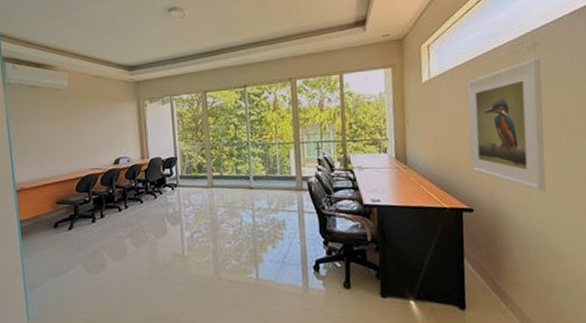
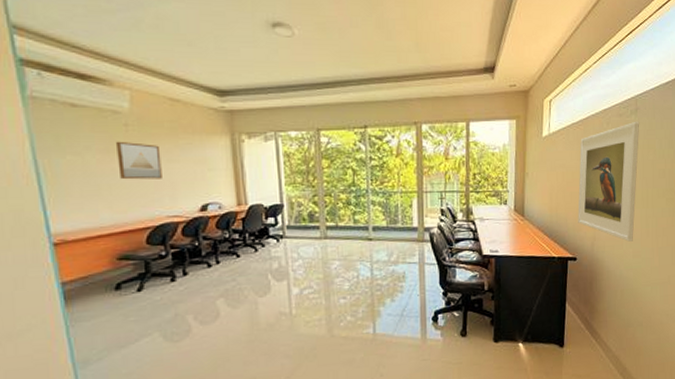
wall art: none [59,111,88,141] -> present [116,141,162,180]

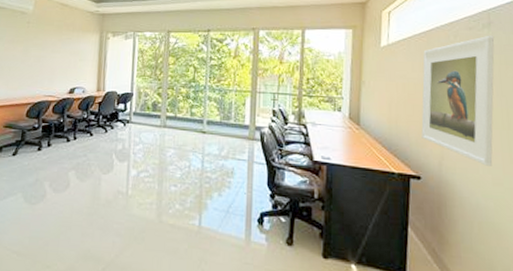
wall art: present [116,141,162,180] -> none [17,34,48,65]

